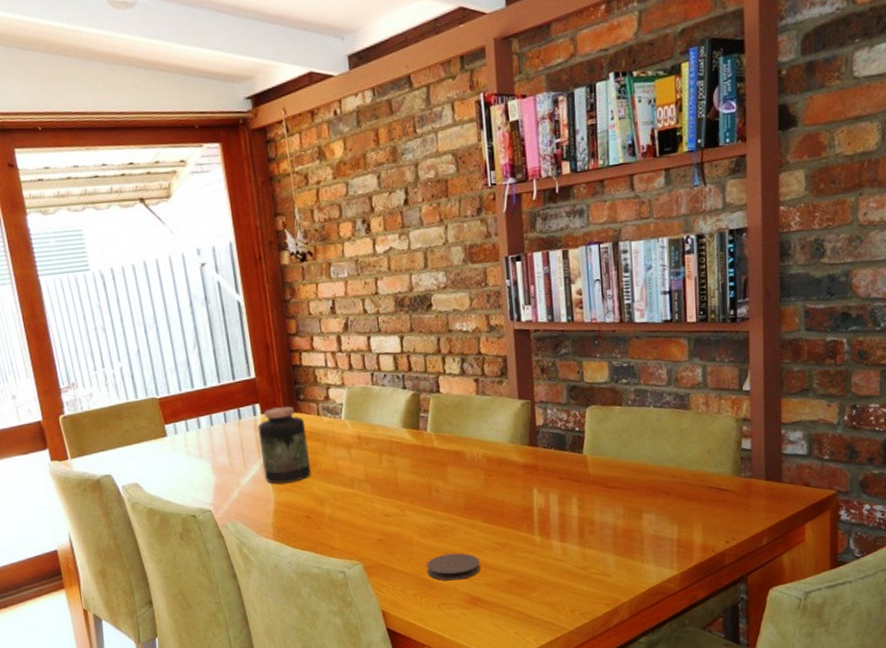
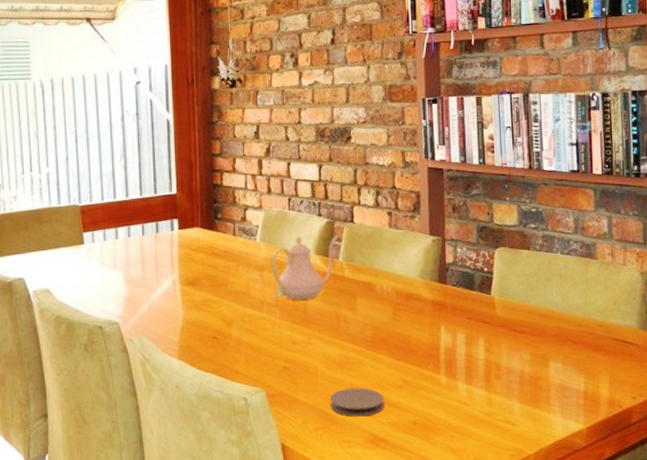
jar: present [257,406,311,484] -> none [174,224,222,302]
teapot: none [357,407,426,474] -> present [270,235,339,300]

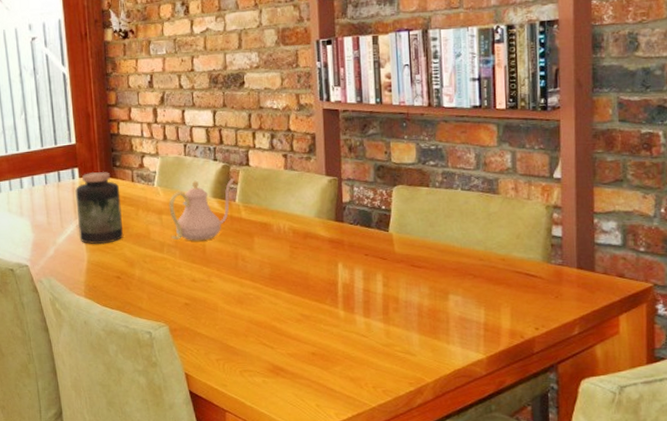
jar: none [174,224,222,302] -> present [75,172,123,245]
coaster: present [330,387,384,417] -> none [231,321,283,348]

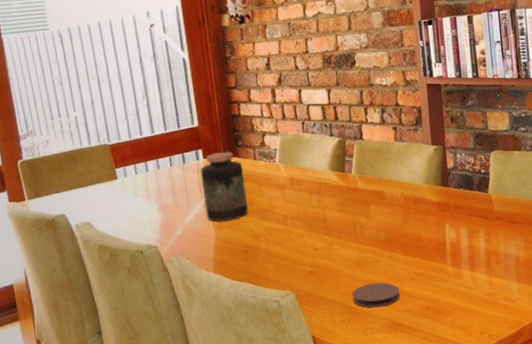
teapot: present [169,178,235,241] -> none [290,152,351,212]
coaster: none [231,321,283,348] -> present [352,282,400,308]

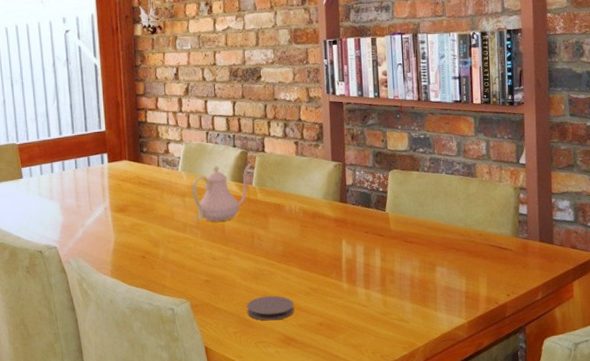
jar: present [200,151,248,222] -> none [104,157,149,226]
teapot: none [290,152,351,212] -> present [191,163,252,222]

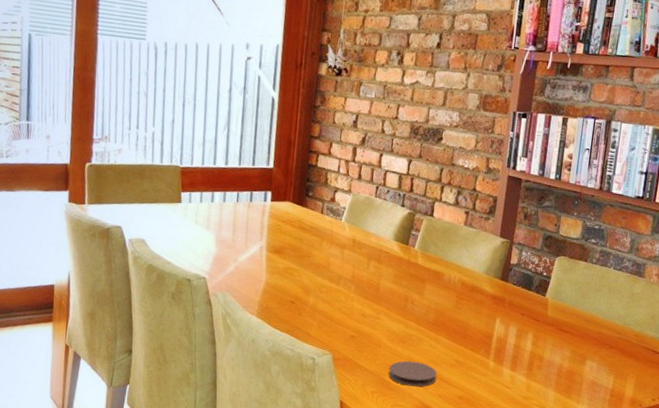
teapot: present [191,163,252,222] -> none [349,222,418,280]

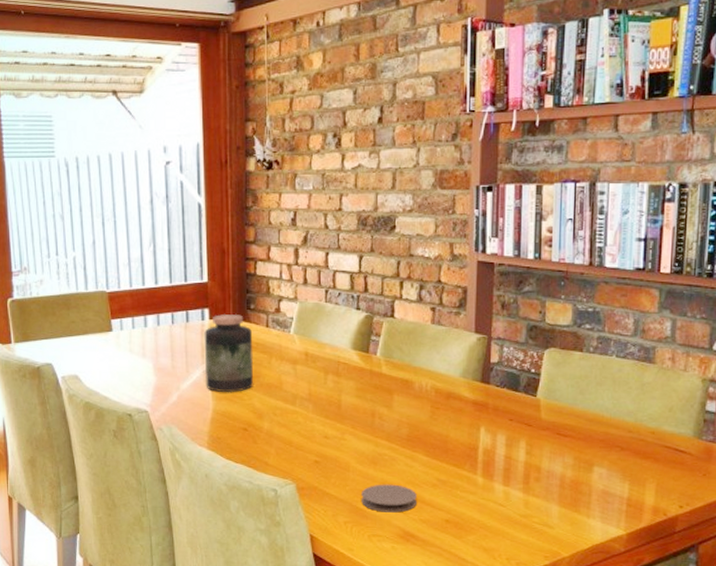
jar: none [261,198,308,269] -> present [204,314,254,393]

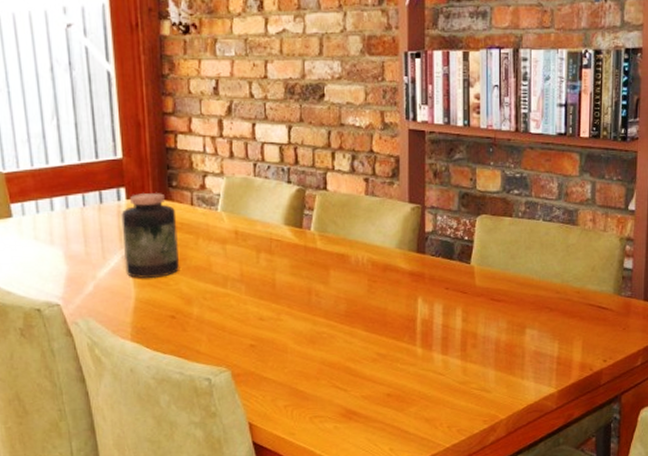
coaster: present [361,484,417,513] -> none [301,362,358,392]

